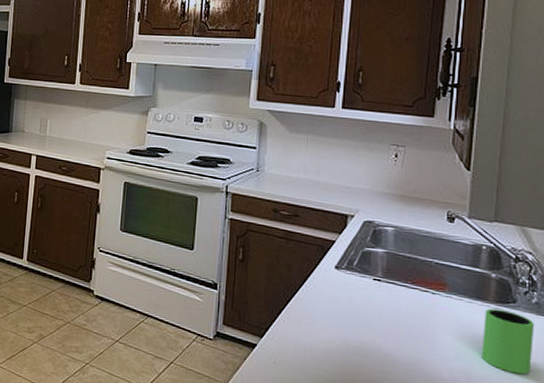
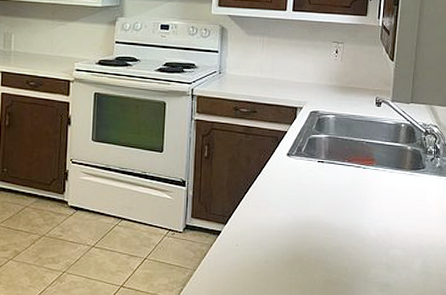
mug: present [482,308,535,375] -> none [399,175,438,226]

